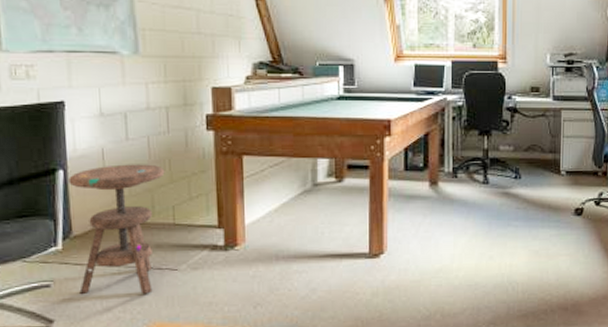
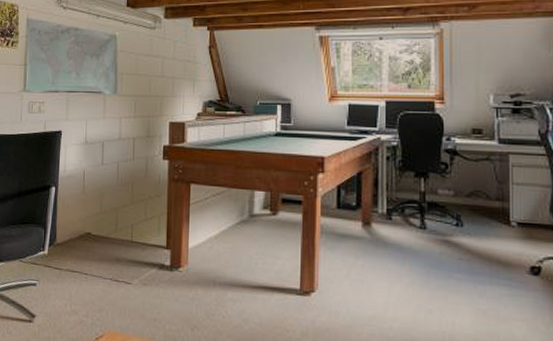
side table: present [68,164,165,295] -> none [56,185,128,303]

